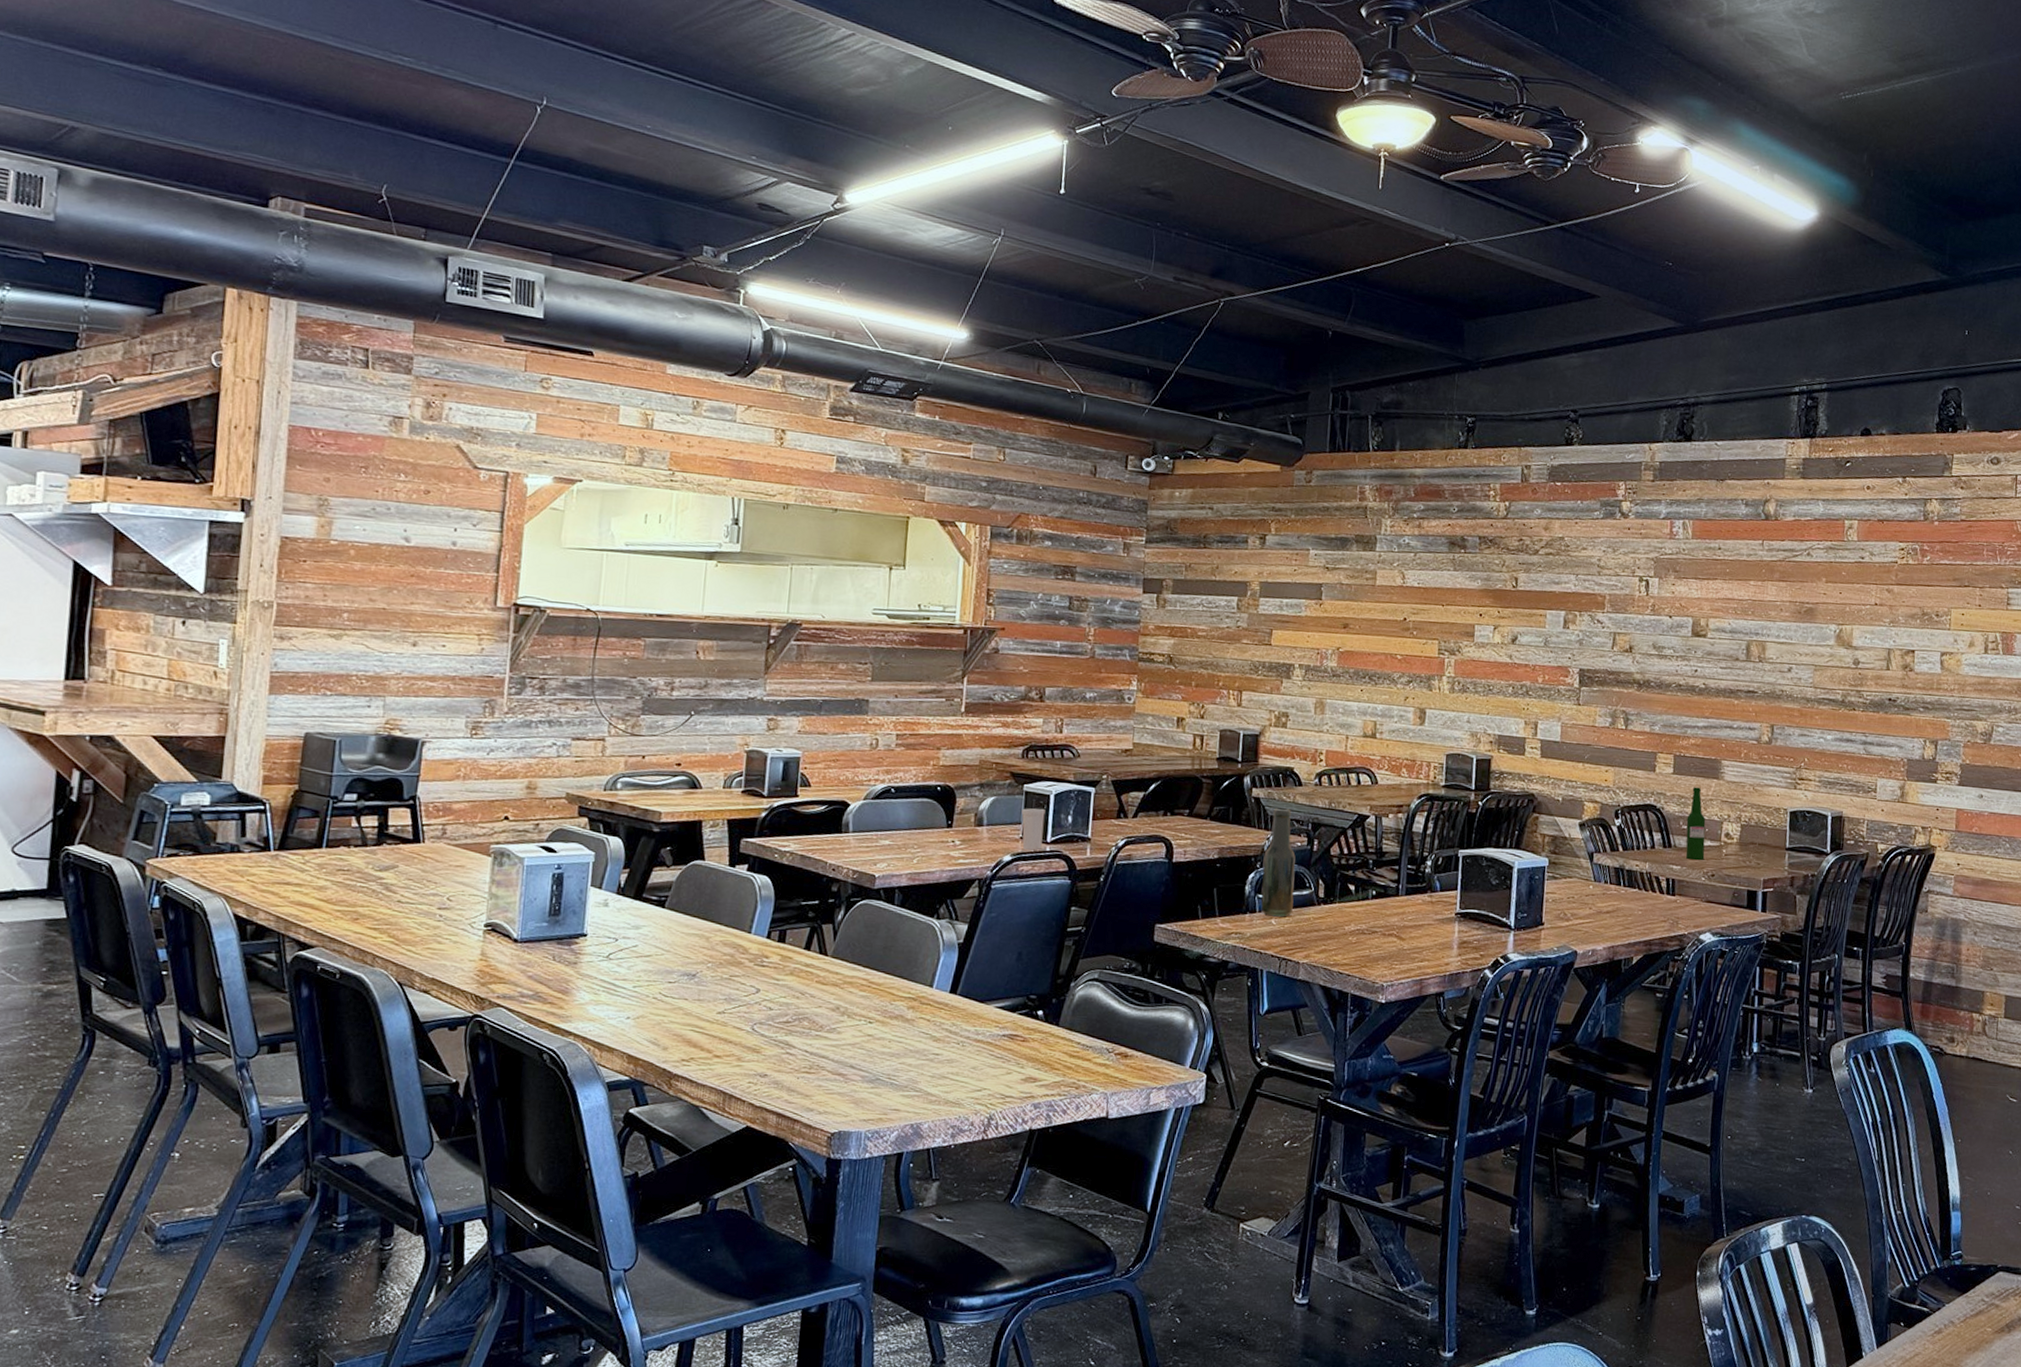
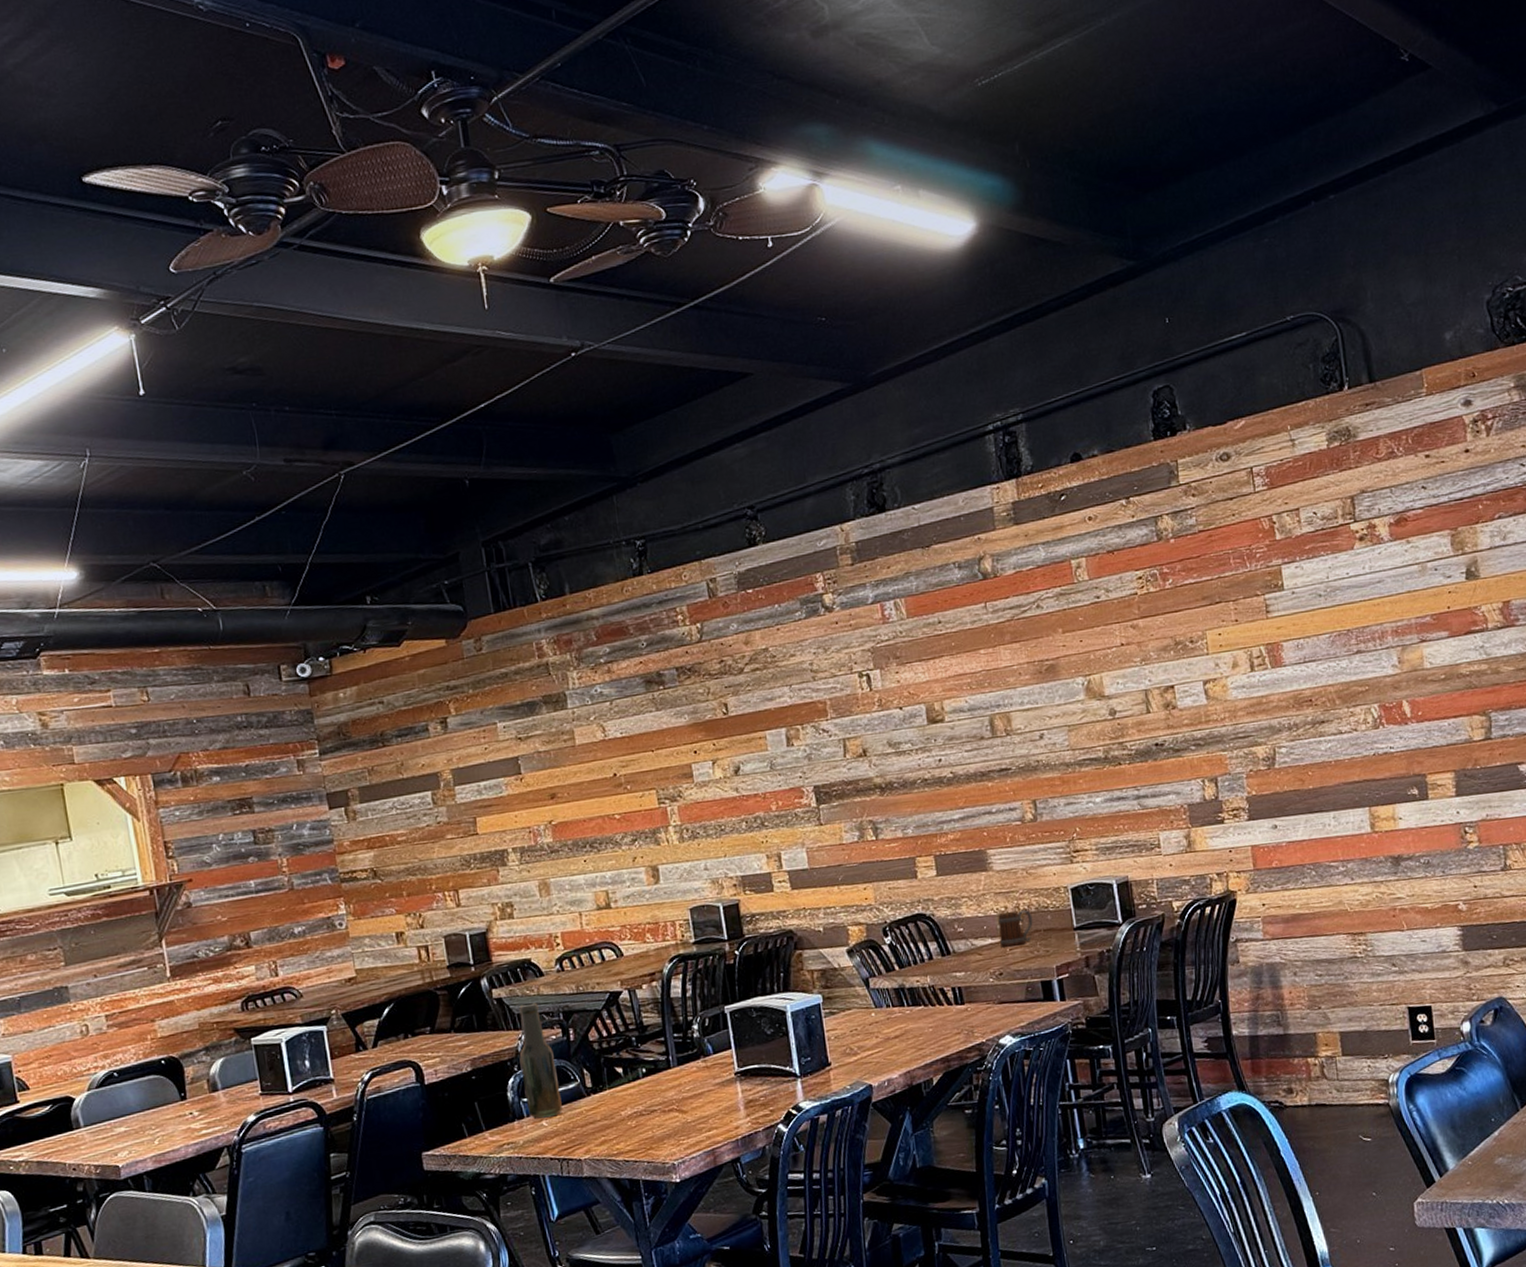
cup: present [1021,808,1045,851] -> none [255,1059,285,1106]
beer bottle: present [1685,787,1706,861] -> none [961,884,989,964]
beer mug: none [1717,819,1751,854] -> present [998,909,1033,949]

